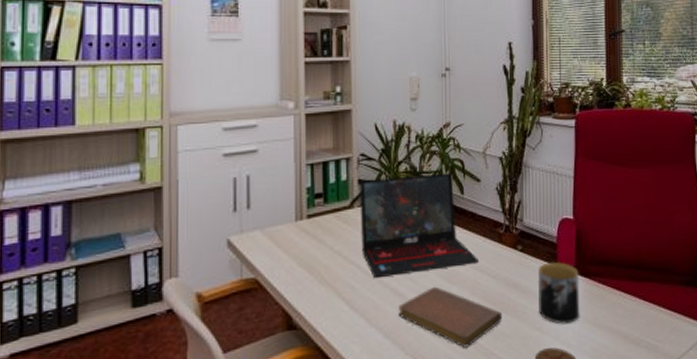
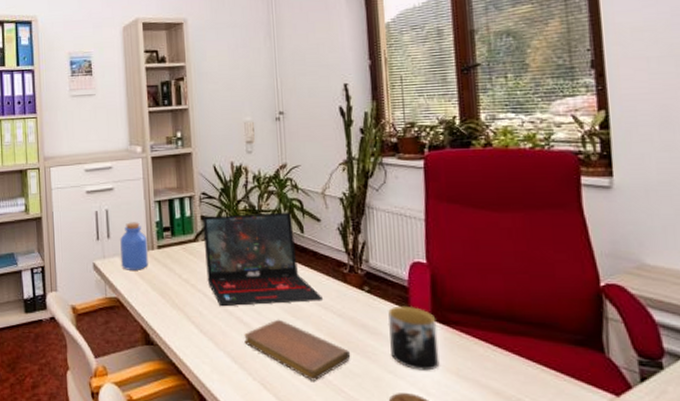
jar: none [263,189,295,245] -> present [120,222,148,270]

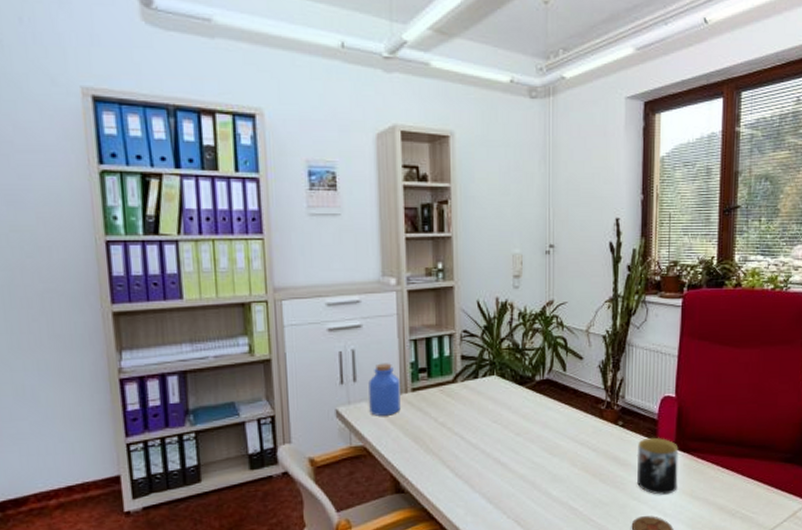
laptop: present [202,212,324,307] -> none [462,350,581,449]
notebook: present [244,319,351,381] -> none [501,457,602,514]

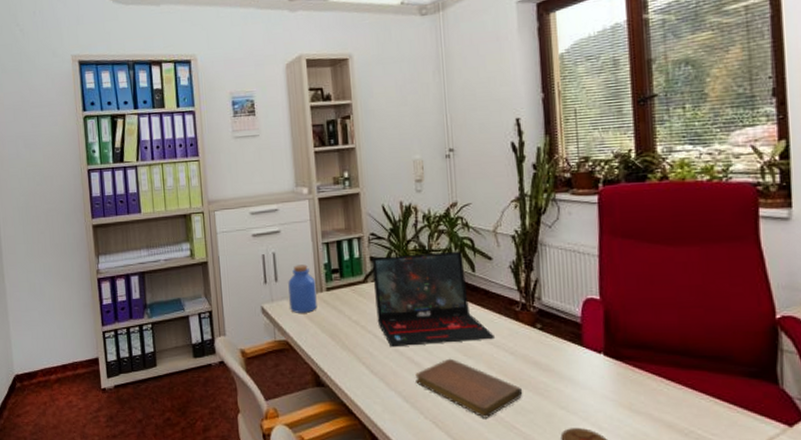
laptop: none [462,350,581,449] -> present [371,251,496,347]
notebook: none [501,457,602,514] -> present [415,358,523,418]
mug: present [637,437,679,495] -> none [560,342,612,406]

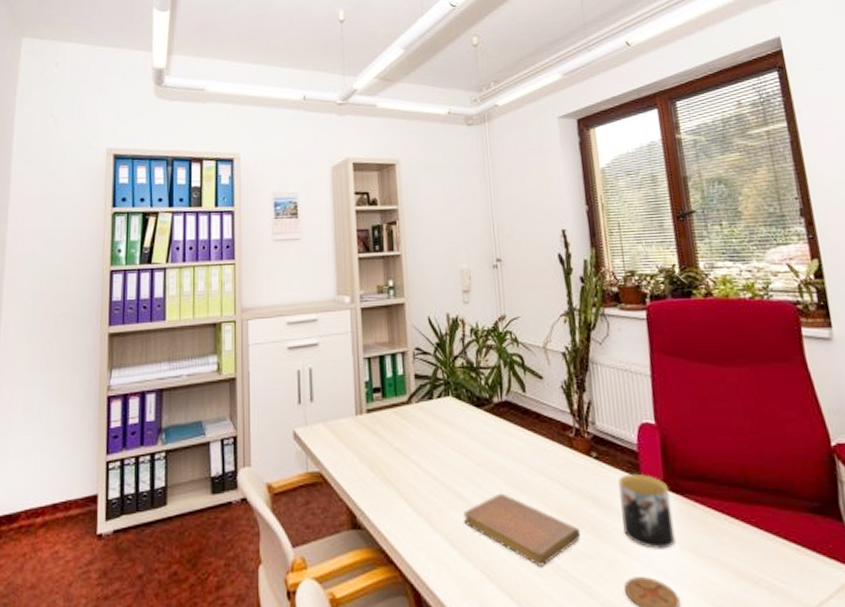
jar: present [288,264,317,313] -> none [325,382,356,439]
laptop: present [371,251,496,347] -> none [416,368,549,480]
mug: none [560,342,612,406] -> present [618,473,676,549]

